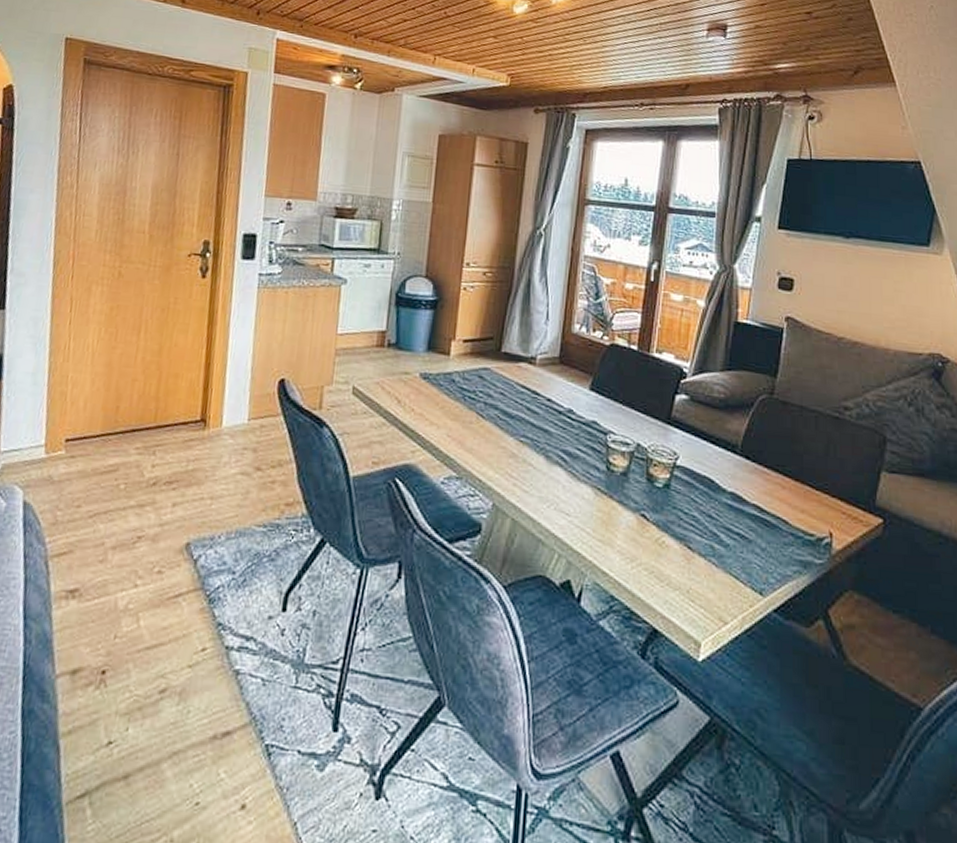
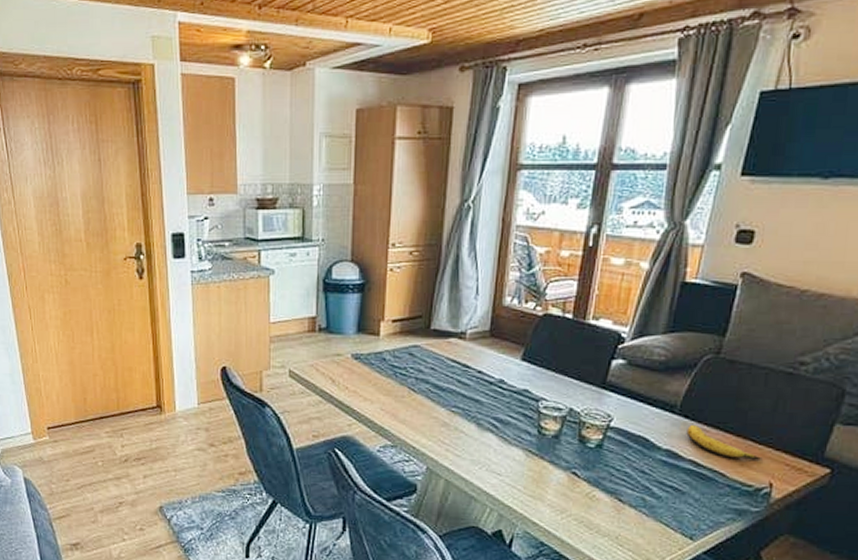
banana: none [749,466,821,508] -> present [686,424,763,461]

